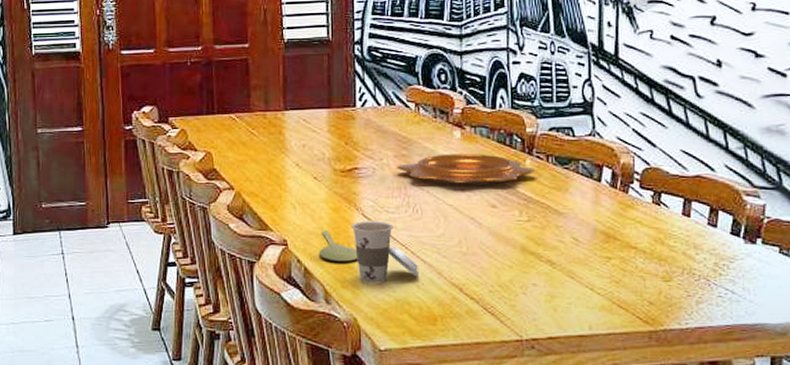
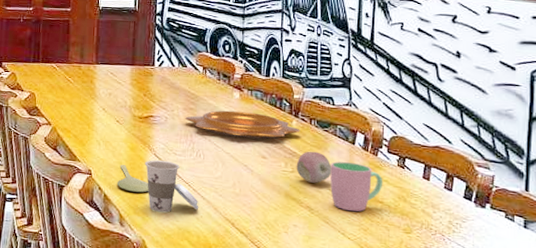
fruit: none [532,194,575,232] -> present [296,151,332,183]
cup: none [573,204,637,262] -> present [330,161,383,212]

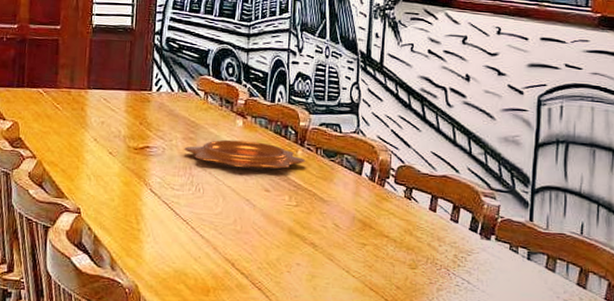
spoon: present [116,165,149,193] -> none [108,202,144,233]
cup: present [144,160,199,213] -> none [139,196,197,254]
fruit: present [296,151,332,183] -> none [300,183,338,218]
cup: present [330,161,383,212] -> none [335,194,390,248]

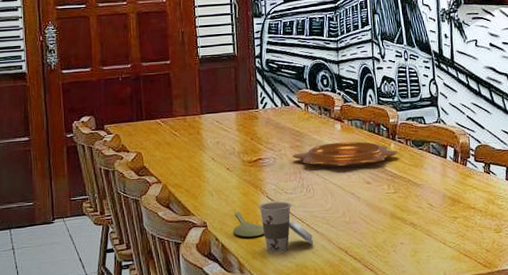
spoon: none [108,202,144,233] -> present [233,212,265,237]
cup: none [139,196,197,254] -> present [258,201,314,253]

